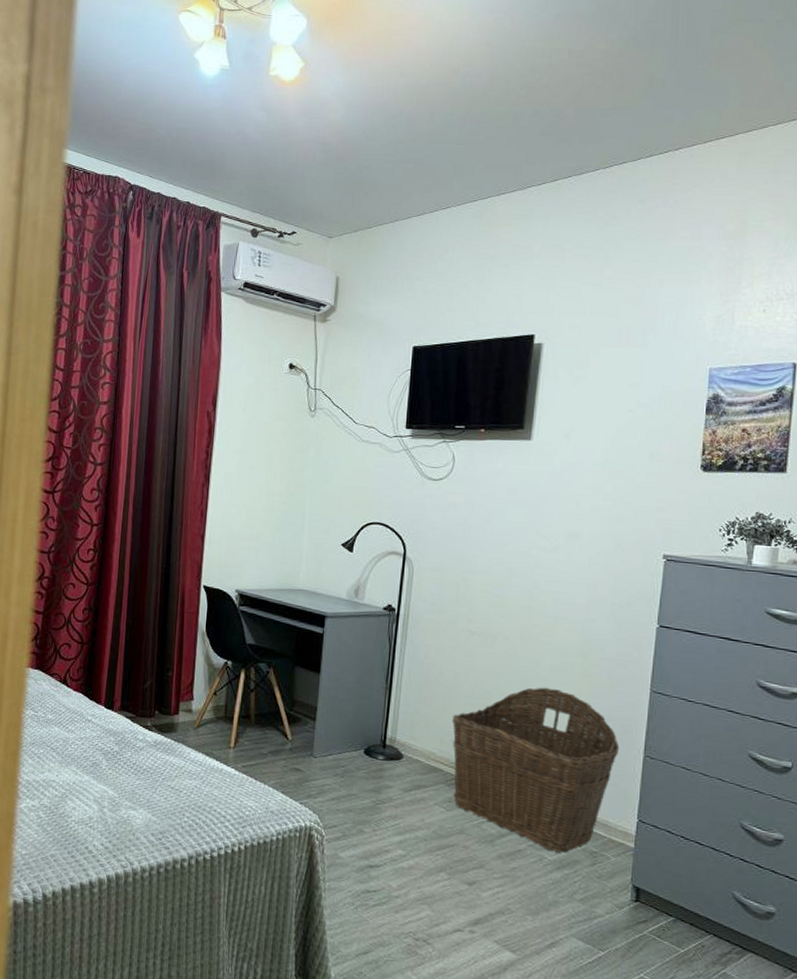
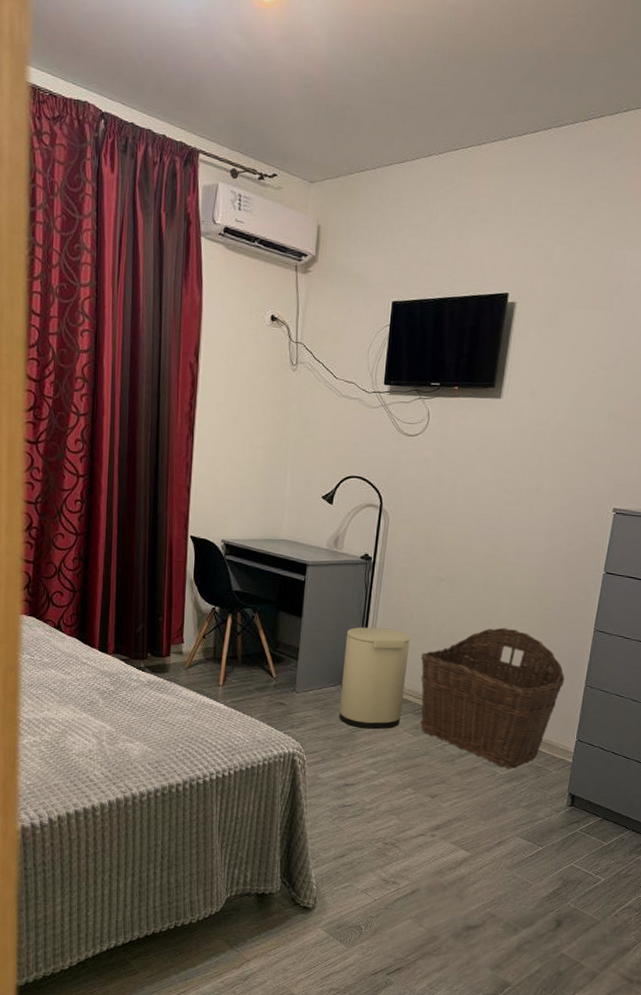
pedal bin: none [361,684,440,802] -> present [339,627,410,729]

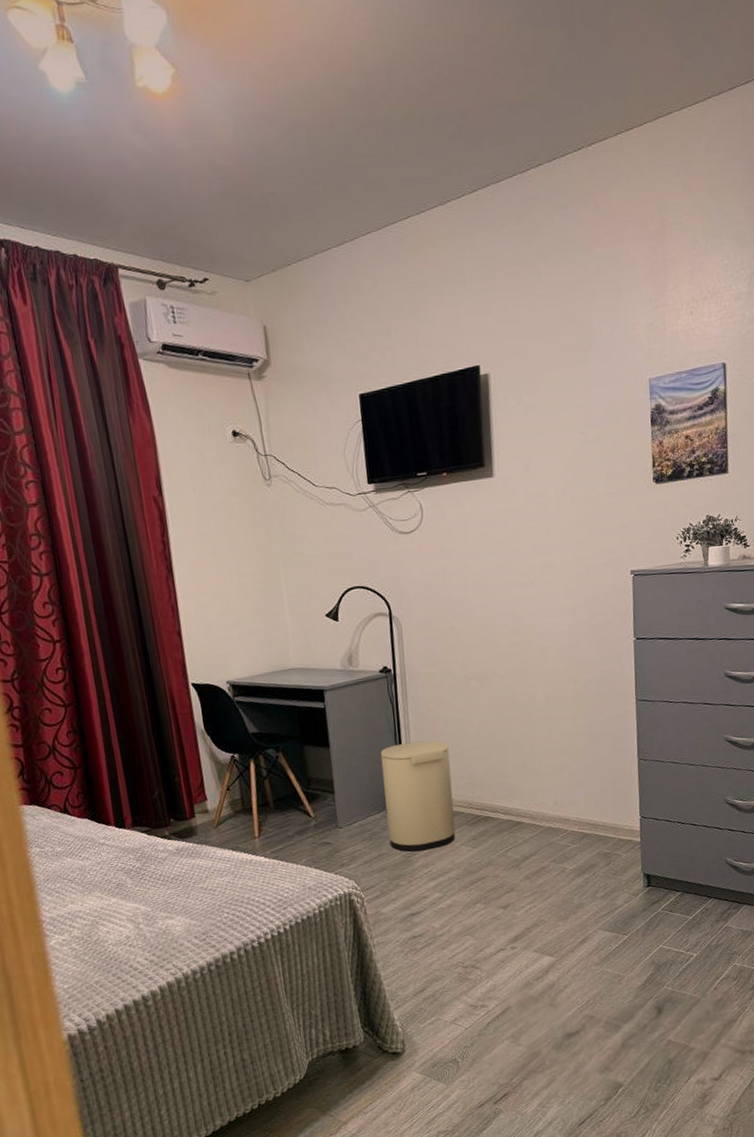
wicker basket: present [420,627,565,769] -> none [463,715,617,862]

